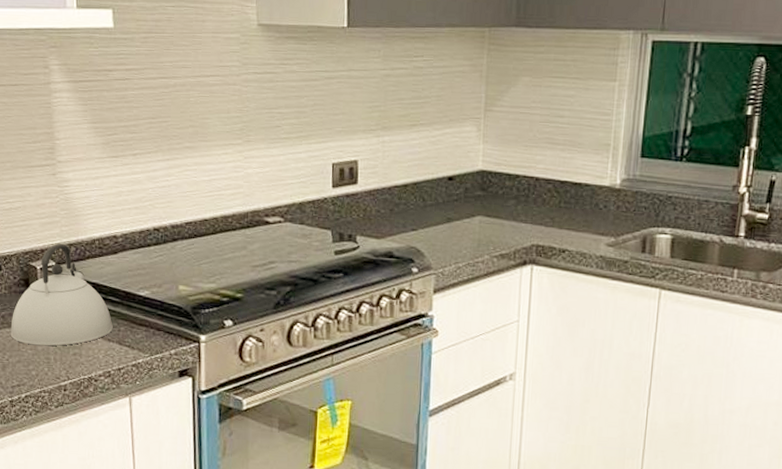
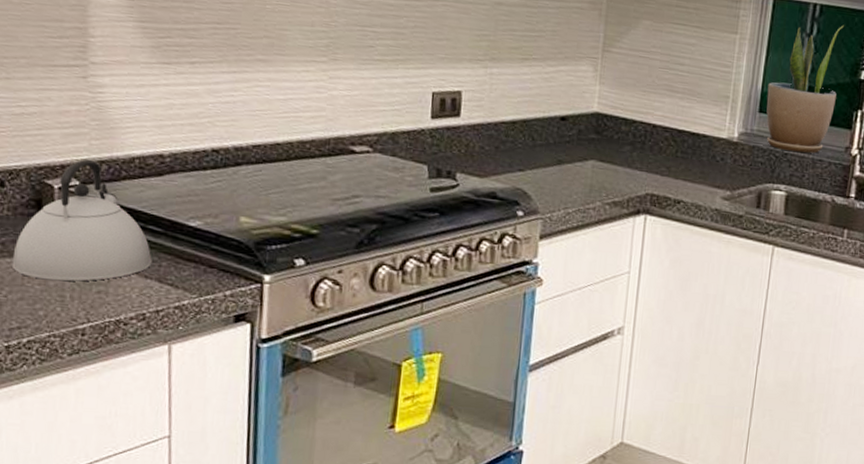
potted plant: none [648,61,727,195] -> present [766,25,844,153]

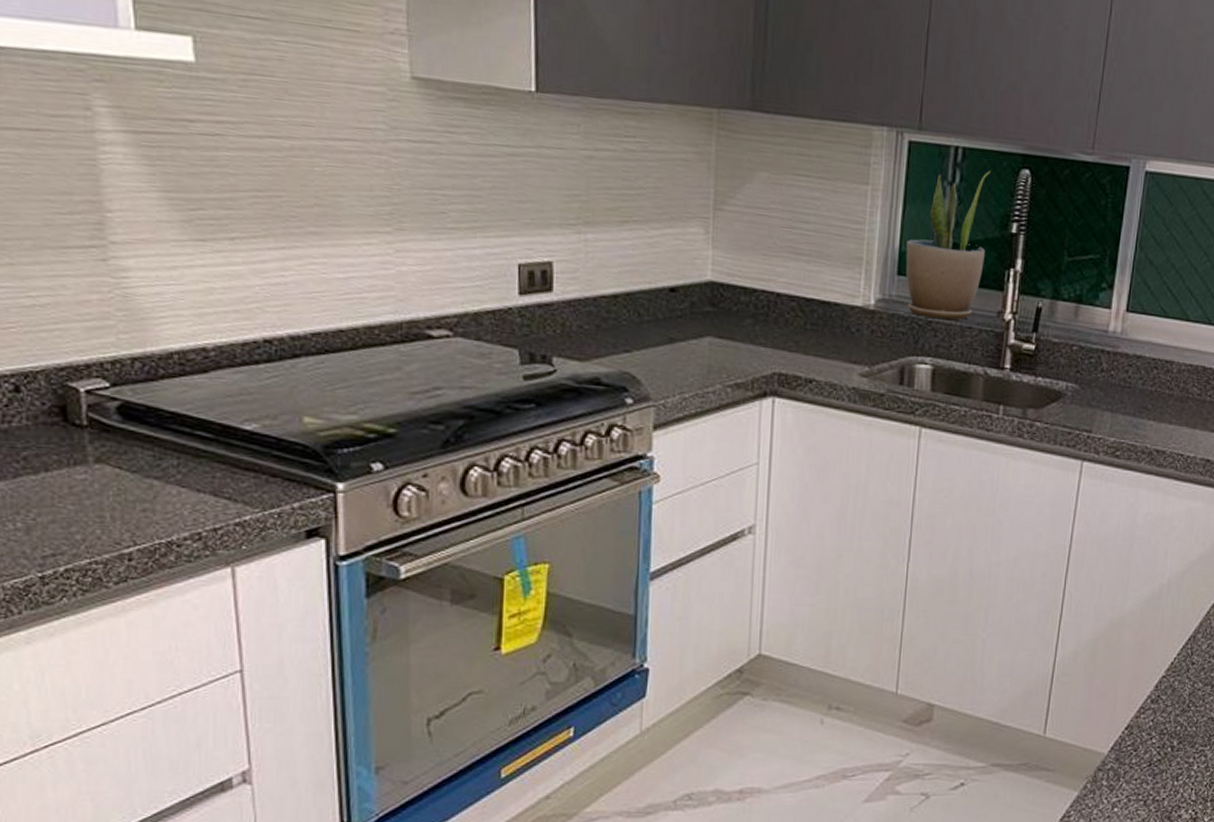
kettle: present [11,159,152,282] -> none [38,356,204,500]

